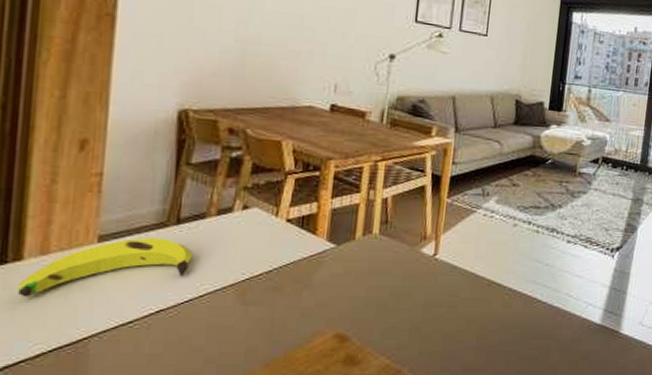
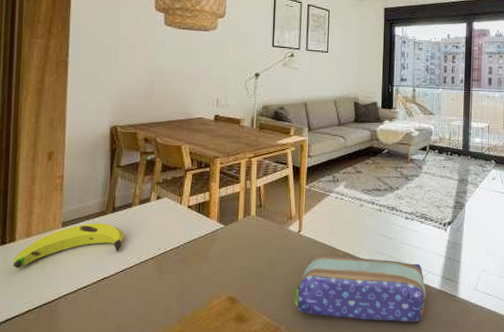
pencil case: none [421,283,585,362] -> present [293,255,426,323]

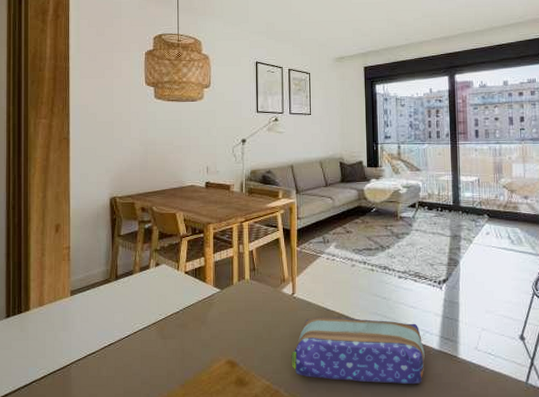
banana: present [13,222,124,269] -> none [29,290,127,336]

